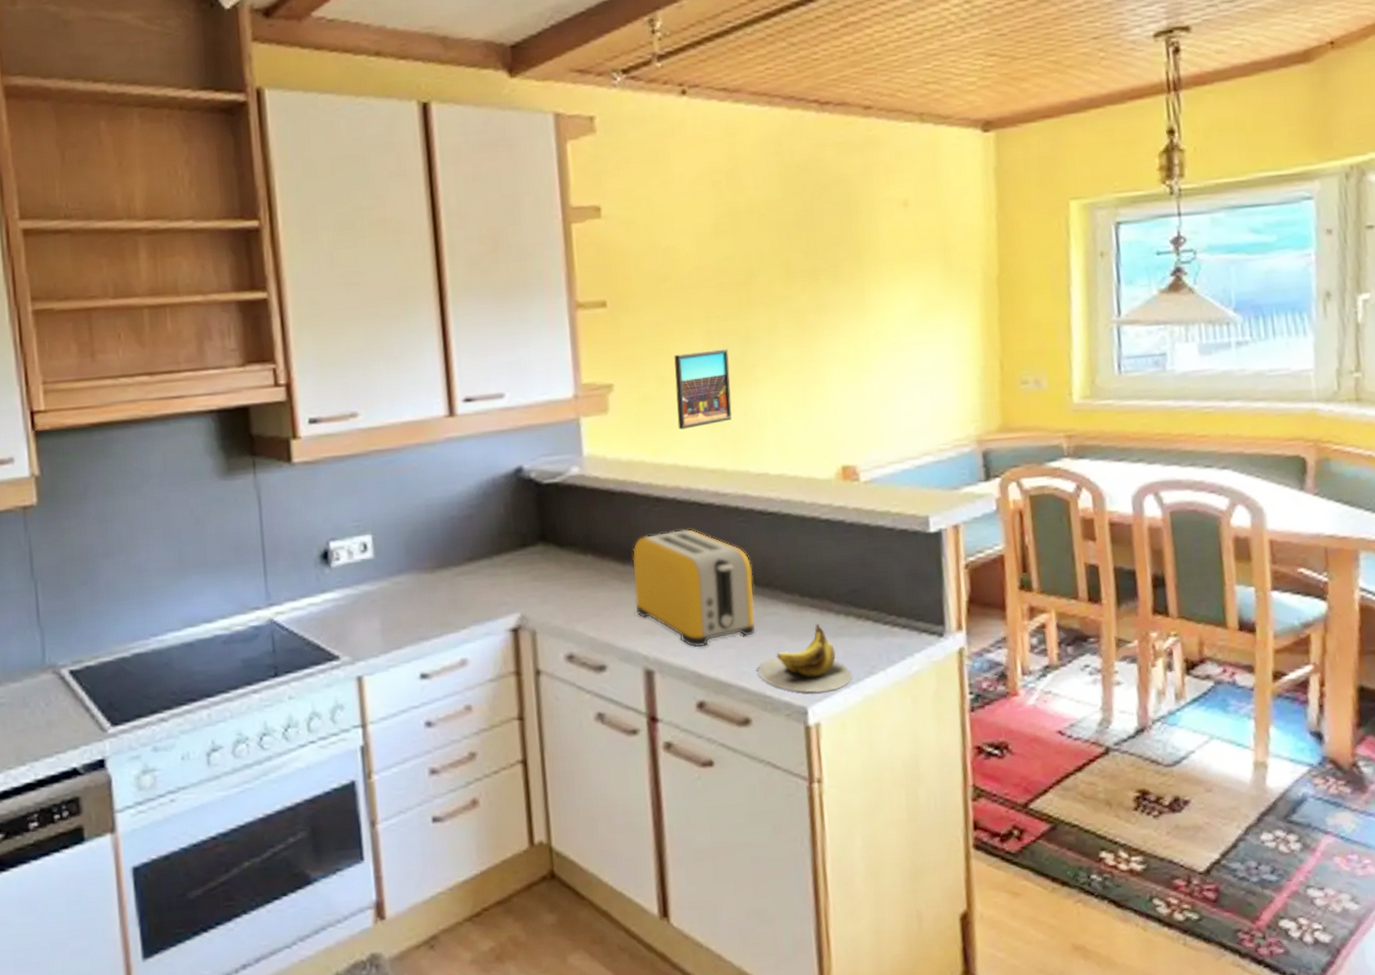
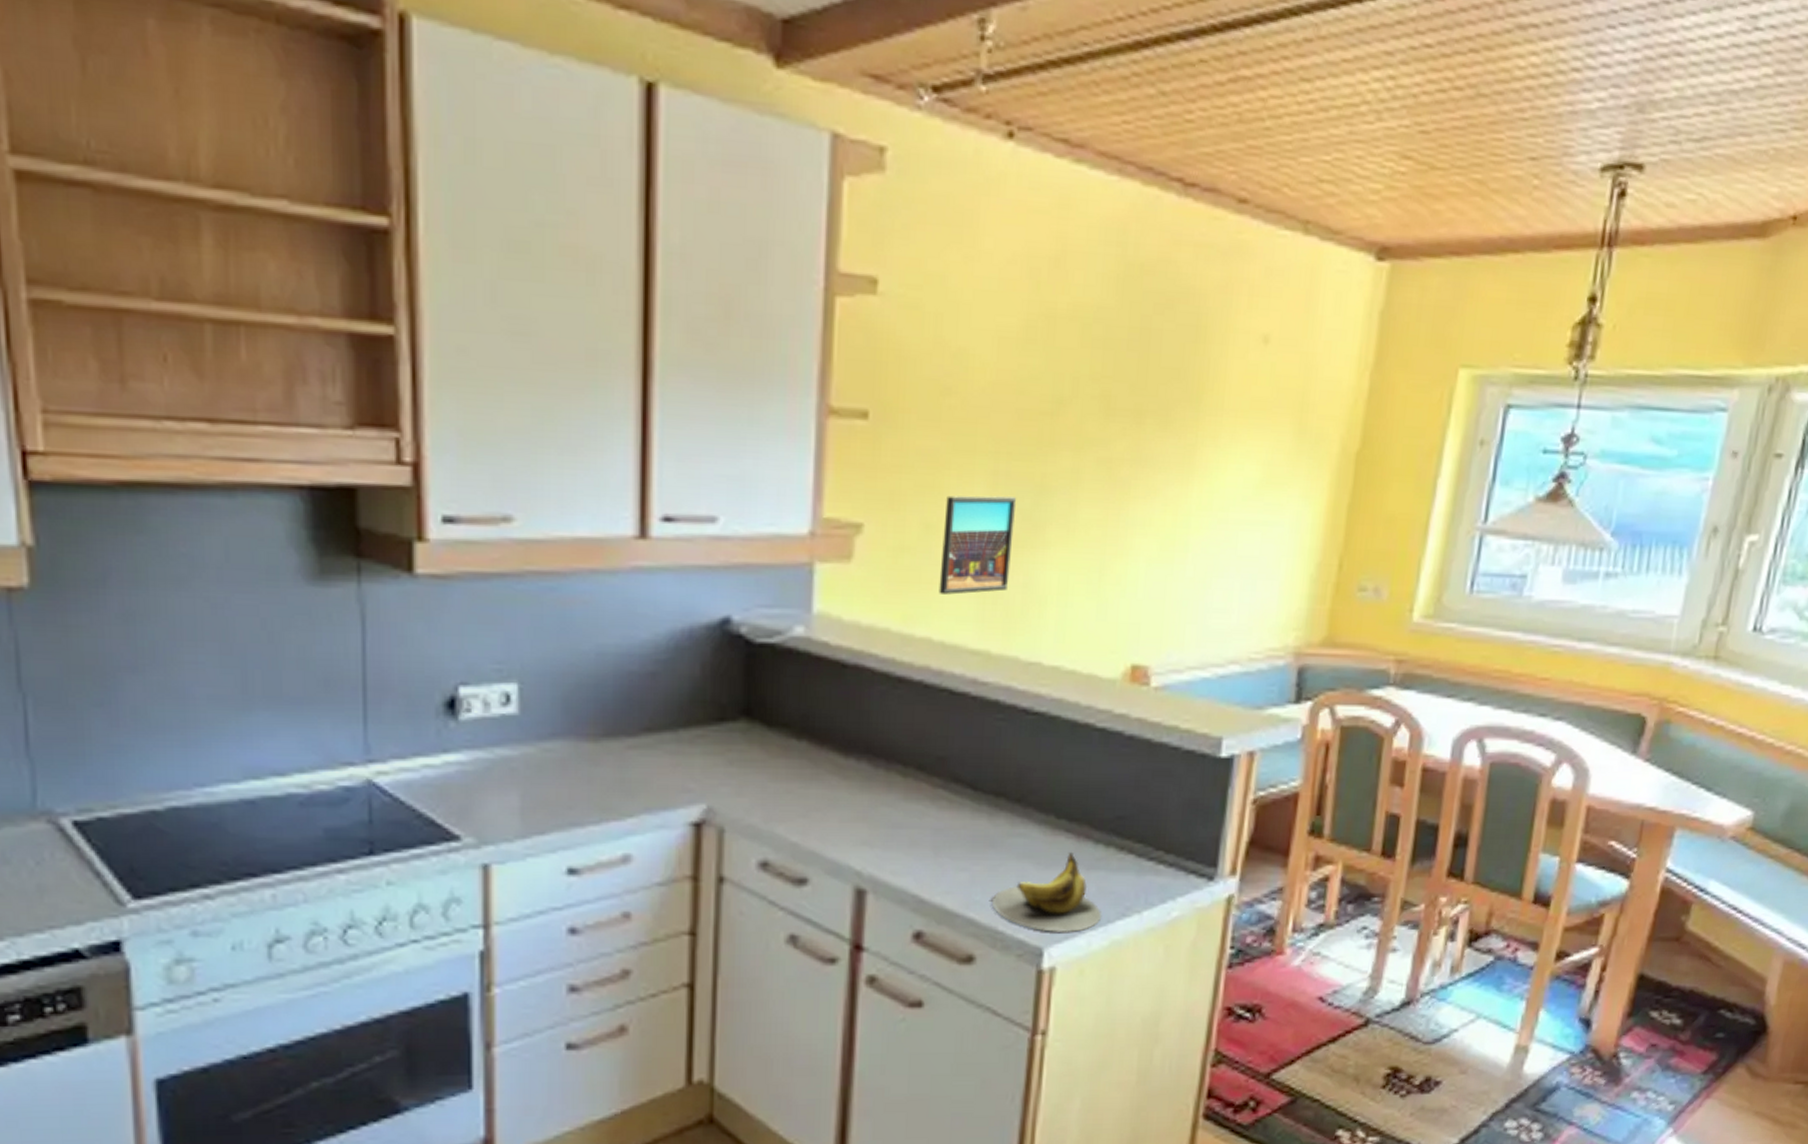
toaster: present [632,529,755,647] -> none [853,721,1004,867]

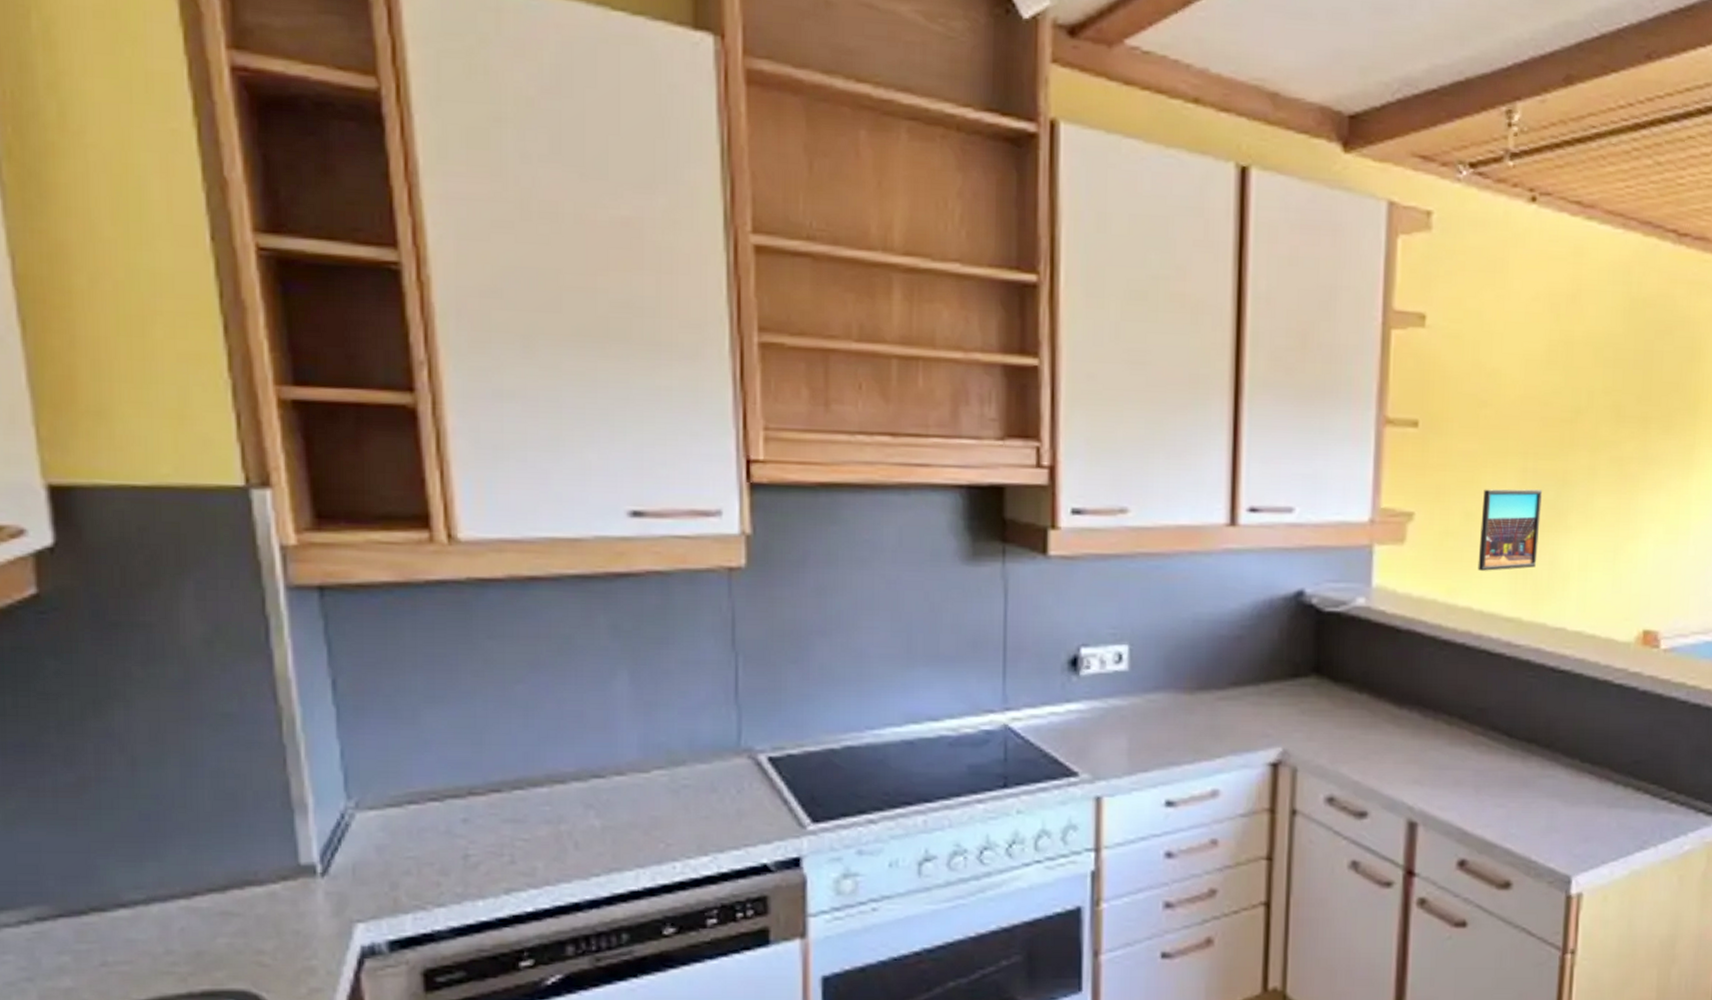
banana: present [992,851,1102,933] -> none [1526,791,1623,863]

